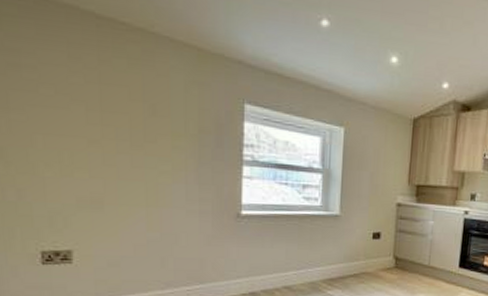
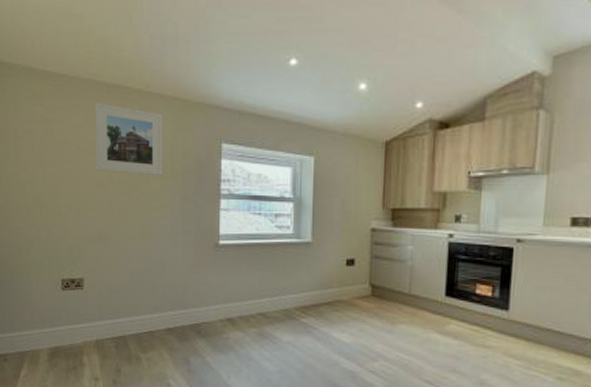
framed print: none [79,36,174,134] -> present [94,103,163,175]

